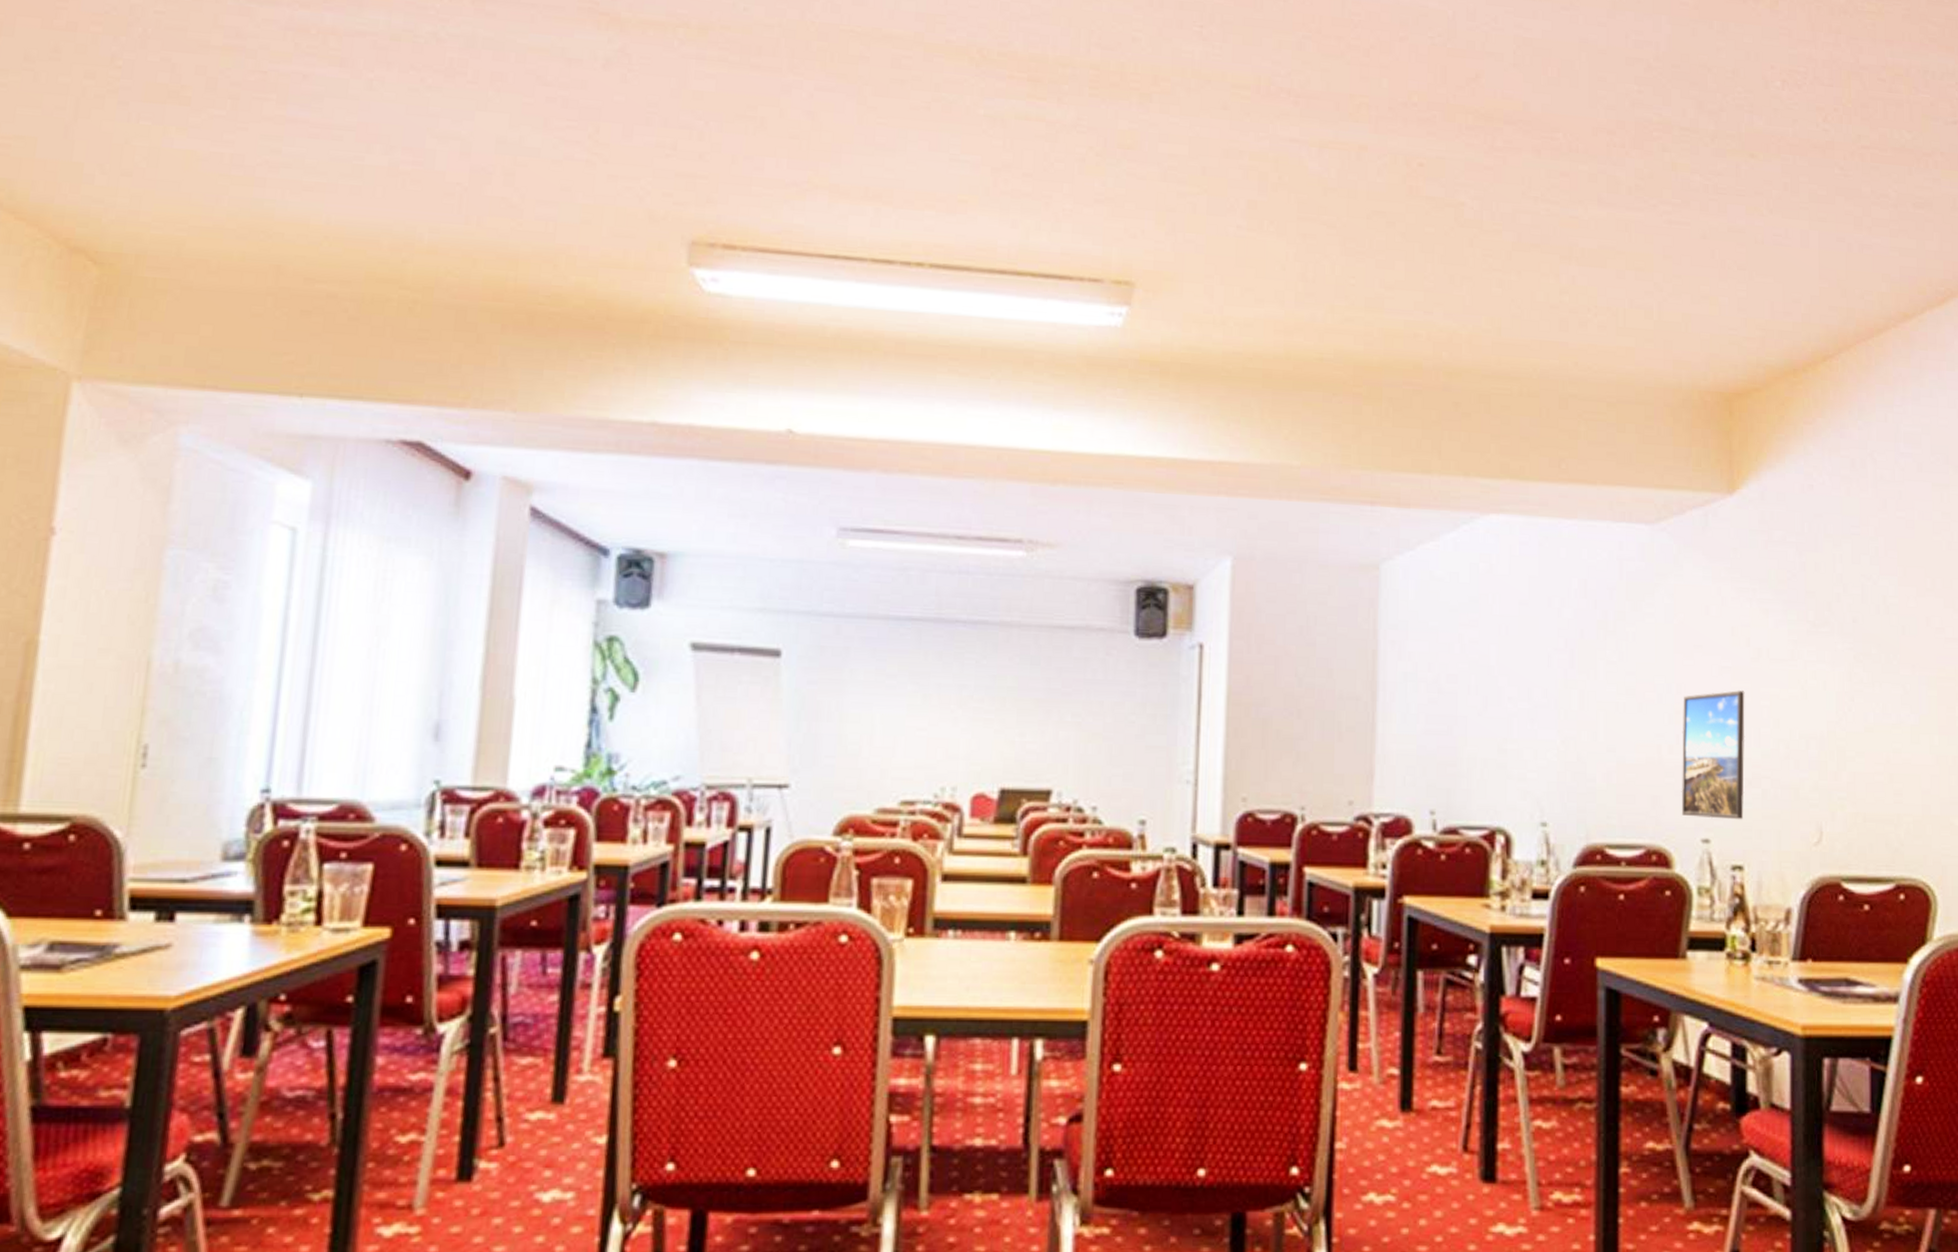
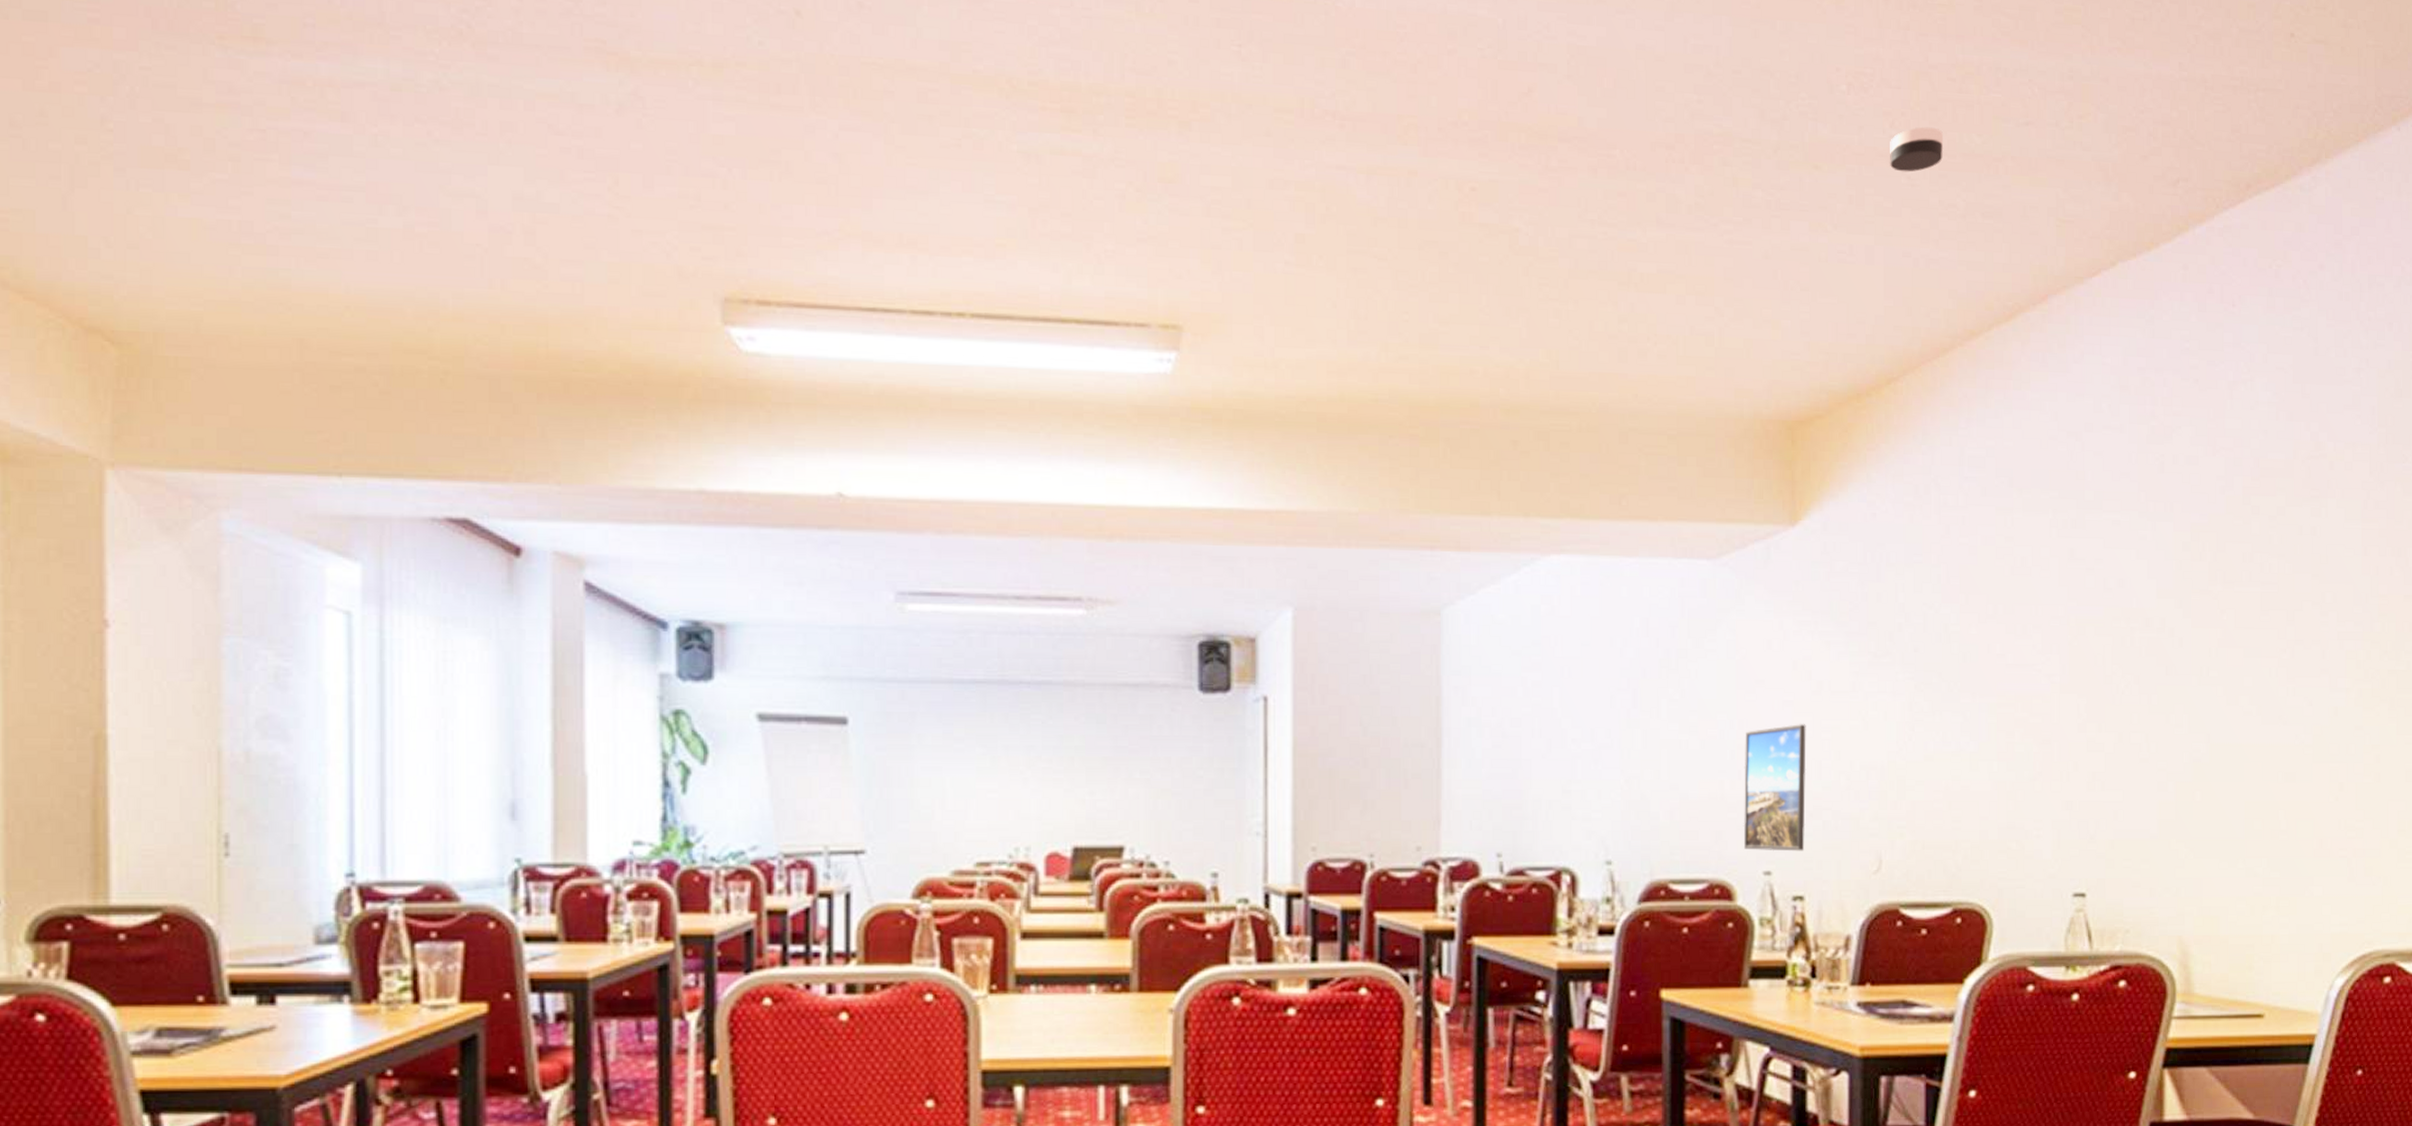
smoke detector: none [1823,122,1875,164] -> present [1890,126,1944,172]

